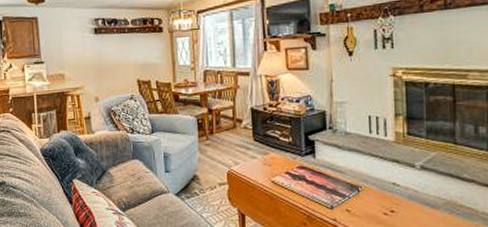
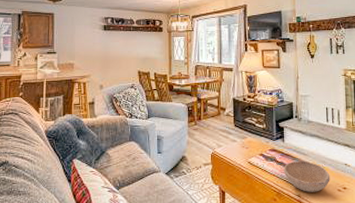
bowl: none [314,180,374,216] -> present [283,161,330,192]

